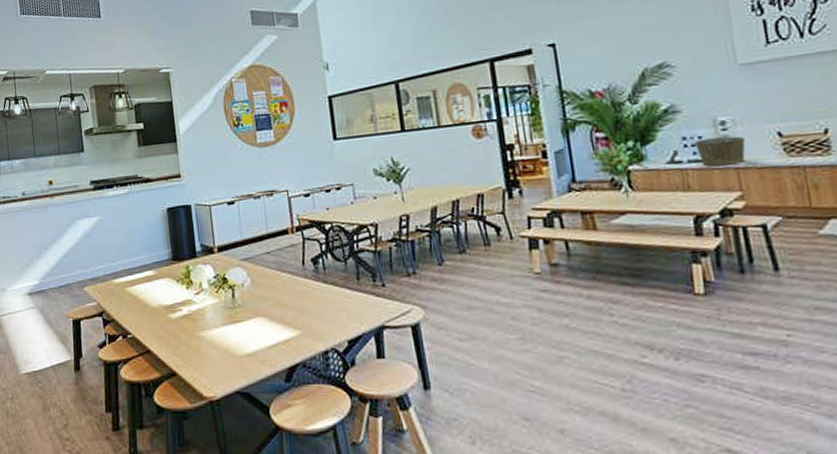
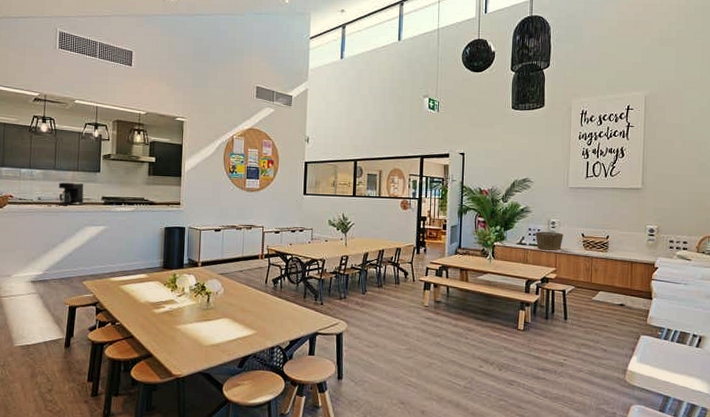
coffee maker: none [40,168,72,199] -> present [55,183,84,206]

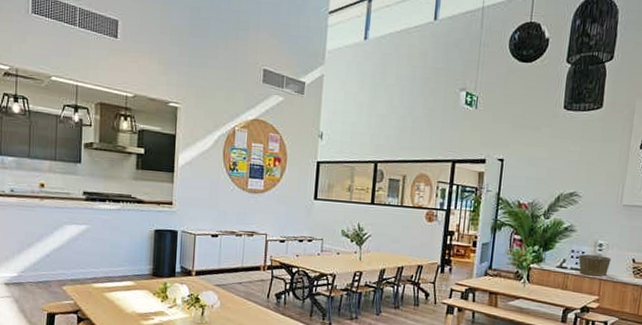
coffee maker: present [55,183,84,206] -> none [30,173,63,201]

